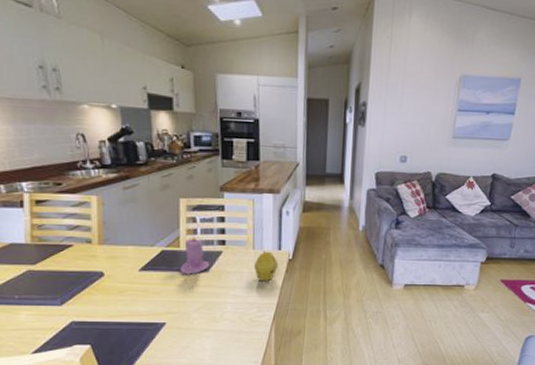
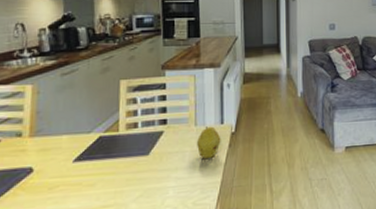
candle: present [181,236,210,275] -> none [119,118,150,161]

